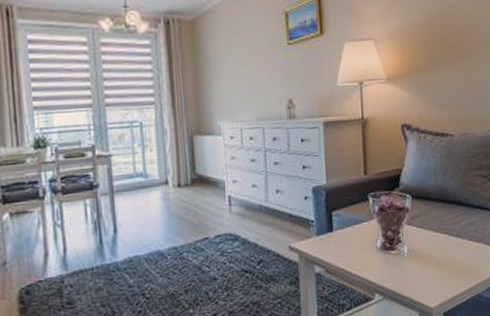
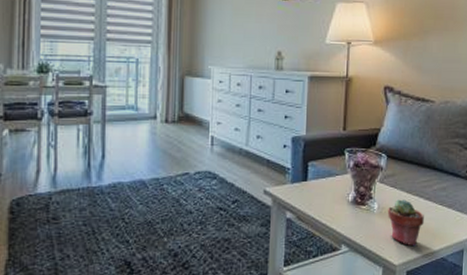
potted succulent: none [417,239,456,287] -> present [387,199,424,247]

